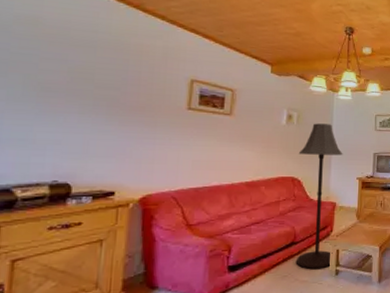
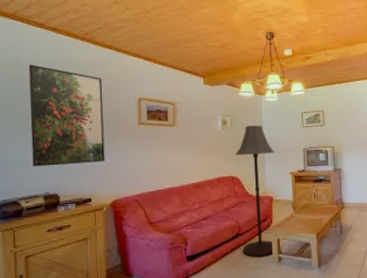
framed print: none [39,23,148,149] -> present [28,64,105,167]

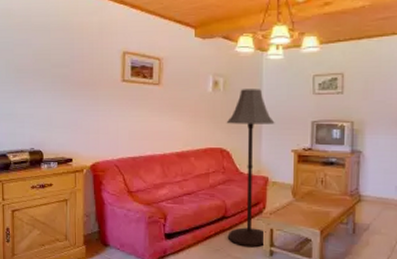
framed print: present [28,64,105,167] -> none [19,13,88,121]

